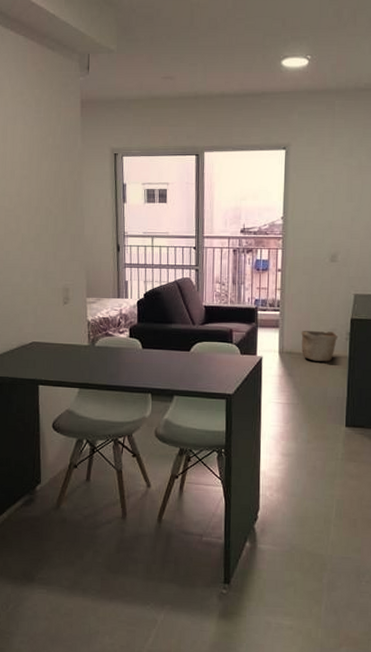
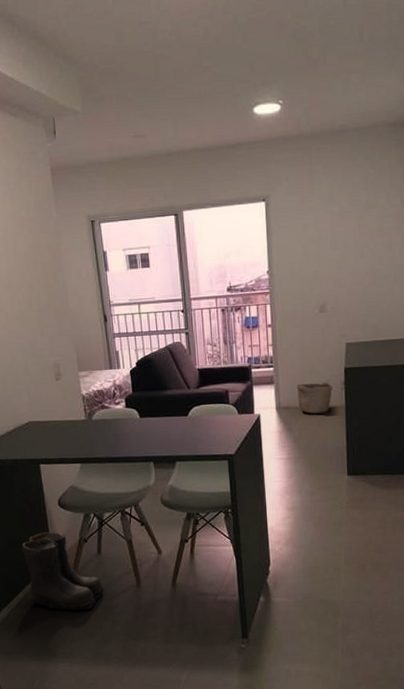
boots: none [11,453,90,537] -> present [22,532,105,611]

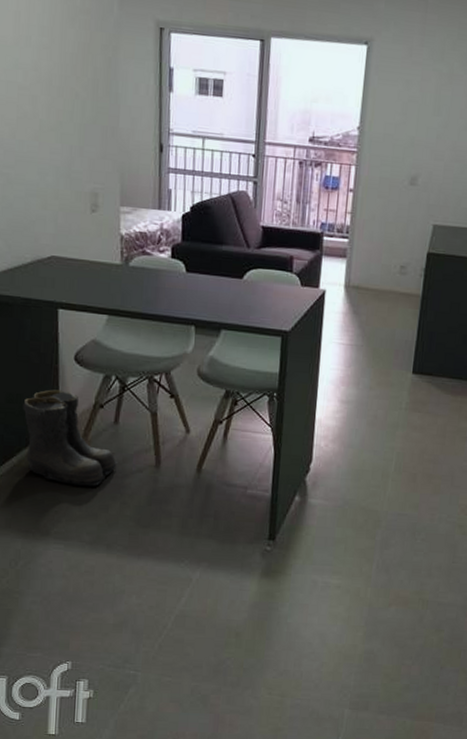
basket: present [296,383,334,414] -> none [370,263,412,300]

